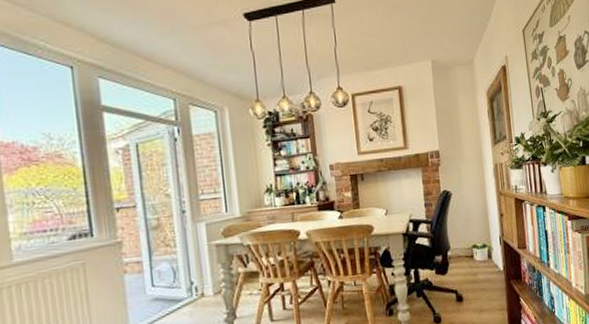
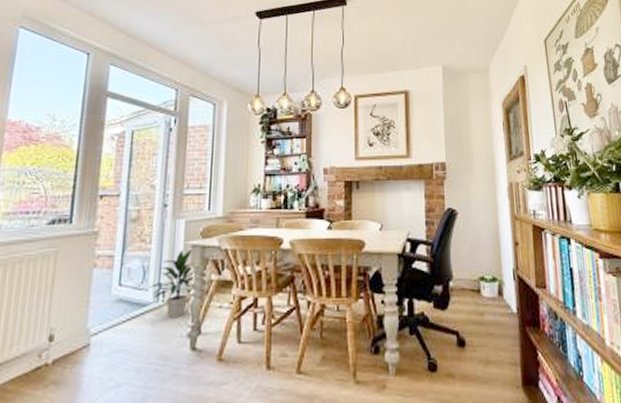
indoor plant: none [180,249,225,309] -> present [148,250,196,319]

